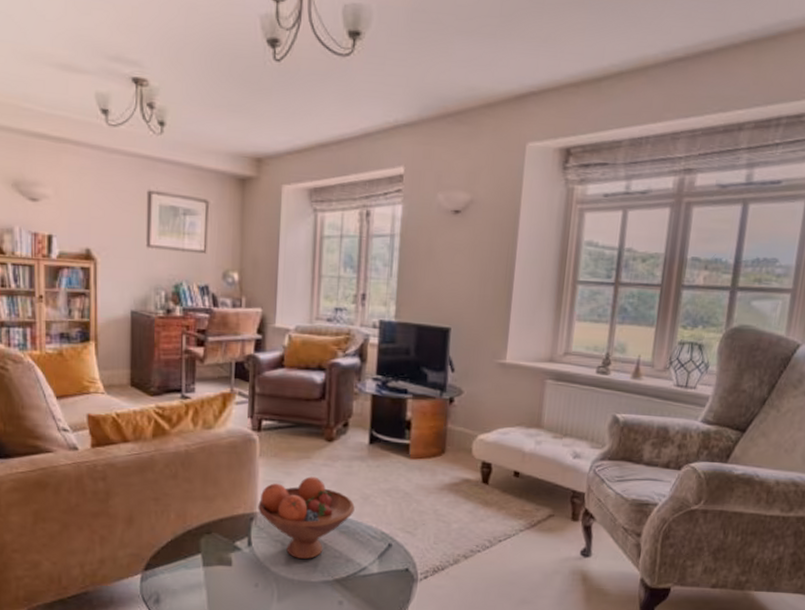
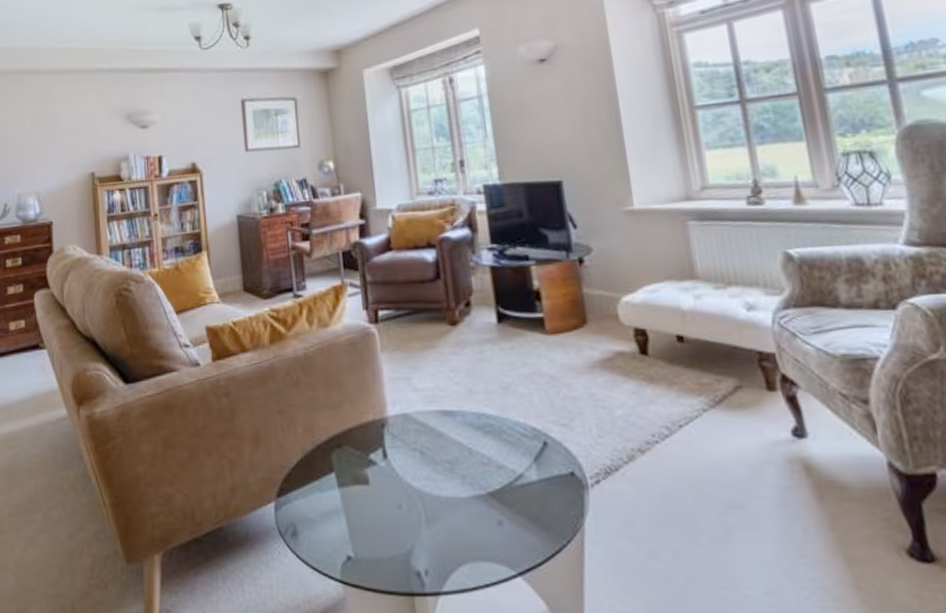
fruit bowl: present [258,476,355,559] -> none [387,368,496,469]

